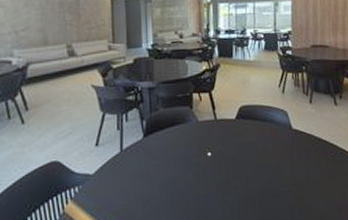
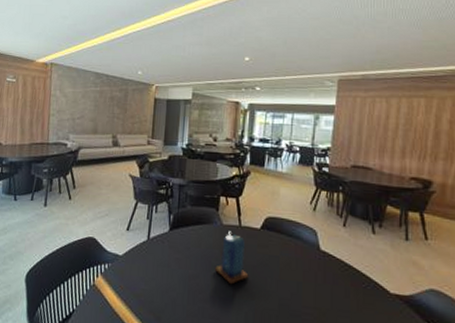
candle: none [196,126,230,180] -> present [215,231,249,285]

